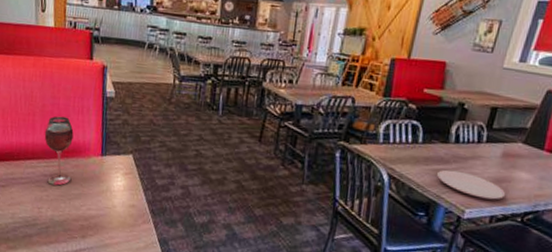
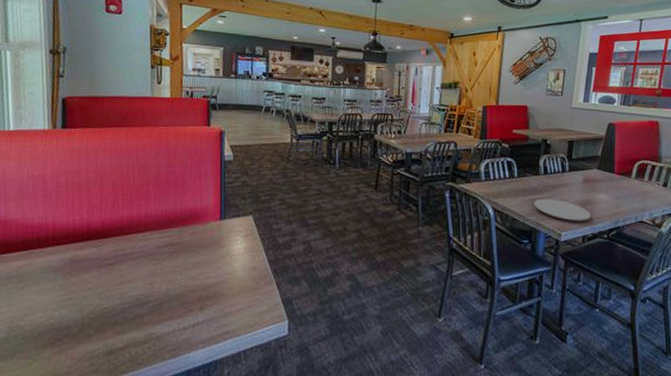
wineglass: present [44,116,74,186] -> none [158,184,191,256]

